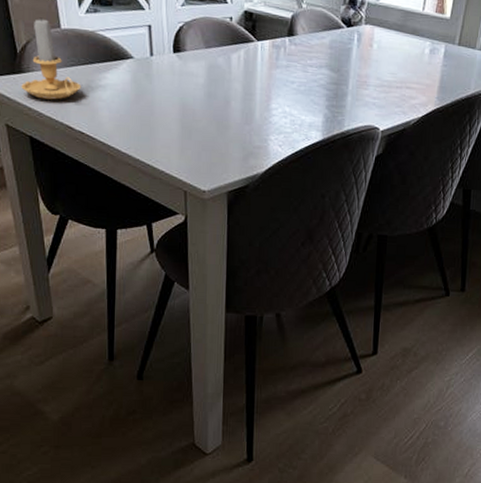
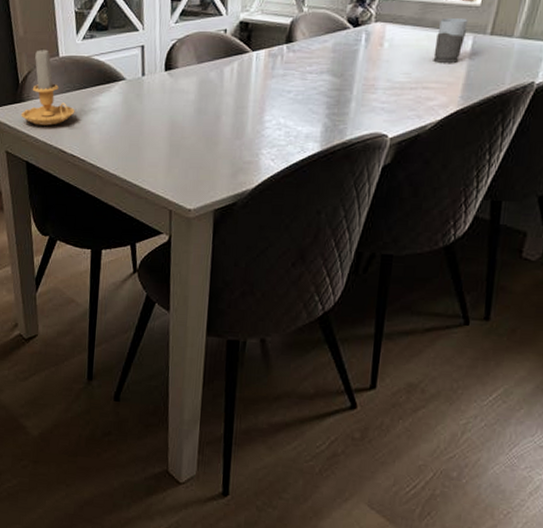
mug: none [414,27,441,67] -> present [433,18,468,63]

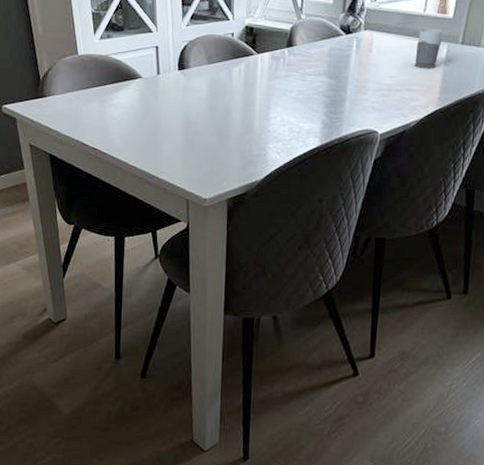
candle: present [21,48,75,126] -> none [43,46,95,120]

